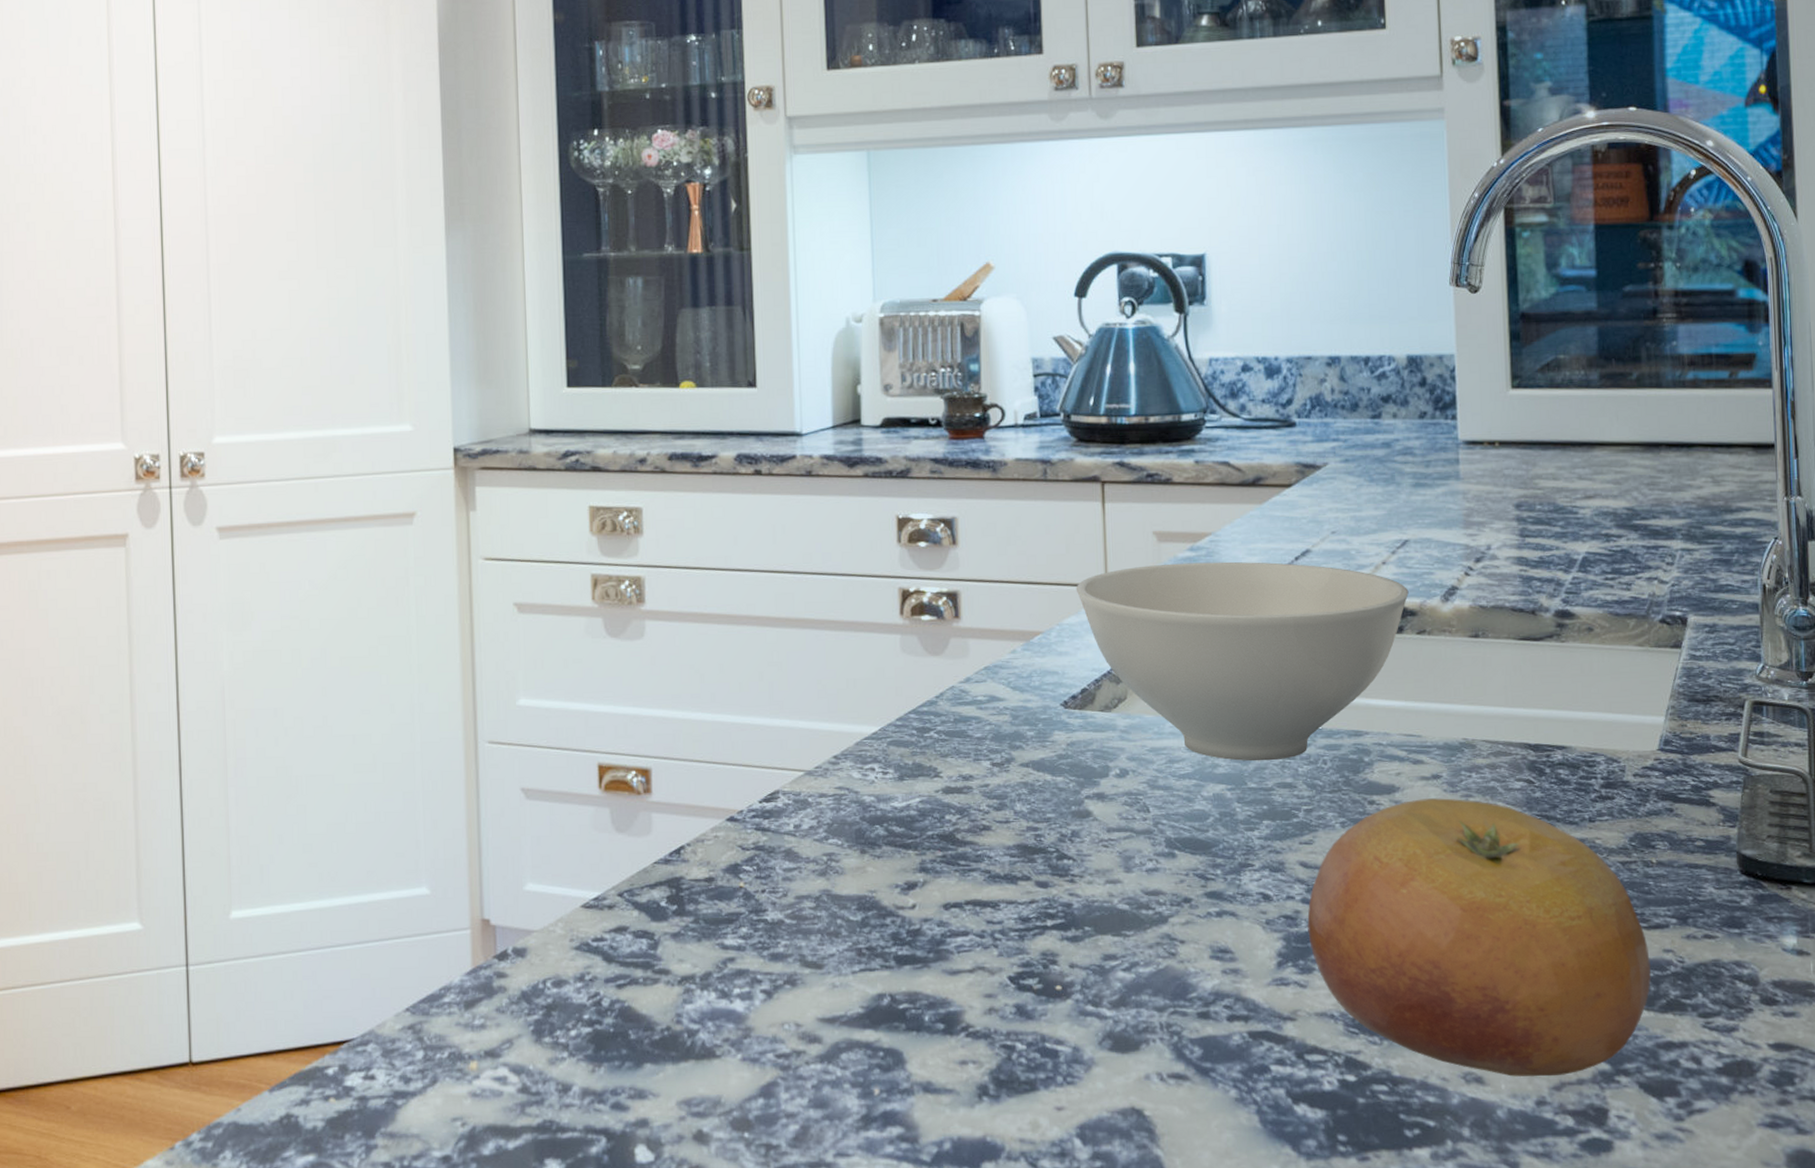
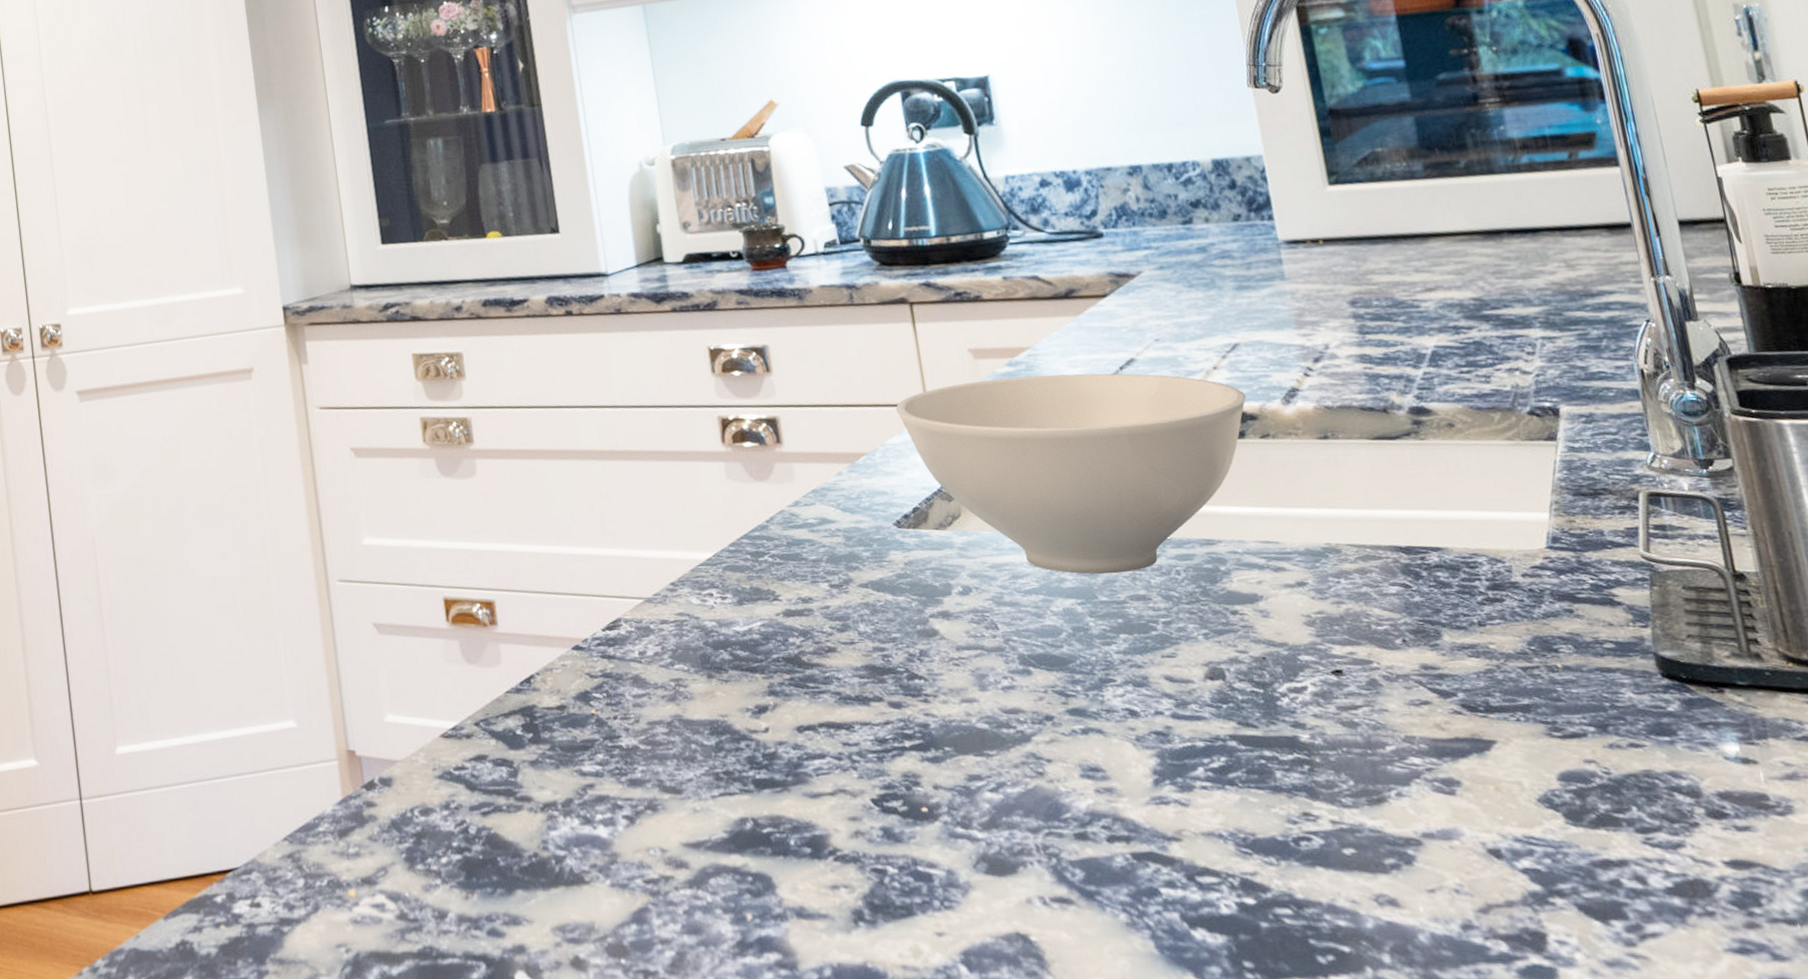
fruit: present [1307,798,1651,1077] -> none [1179,606,1575,899]

